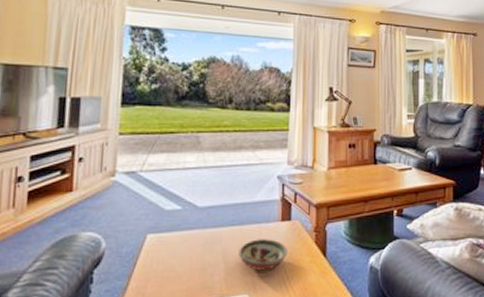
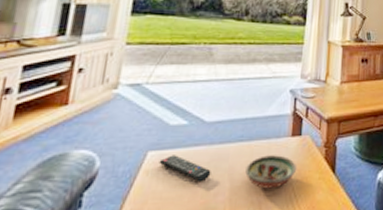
remote control: none [158,238,206,263] -> present [159,155,211,183]

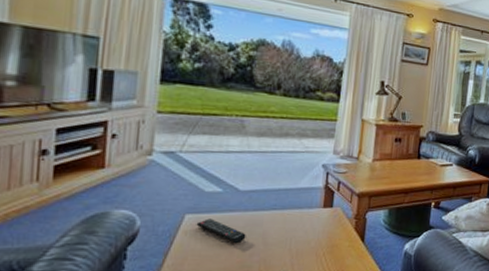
decorative bowl: present [245,155,297,189] -> none [279,223,328,253]

